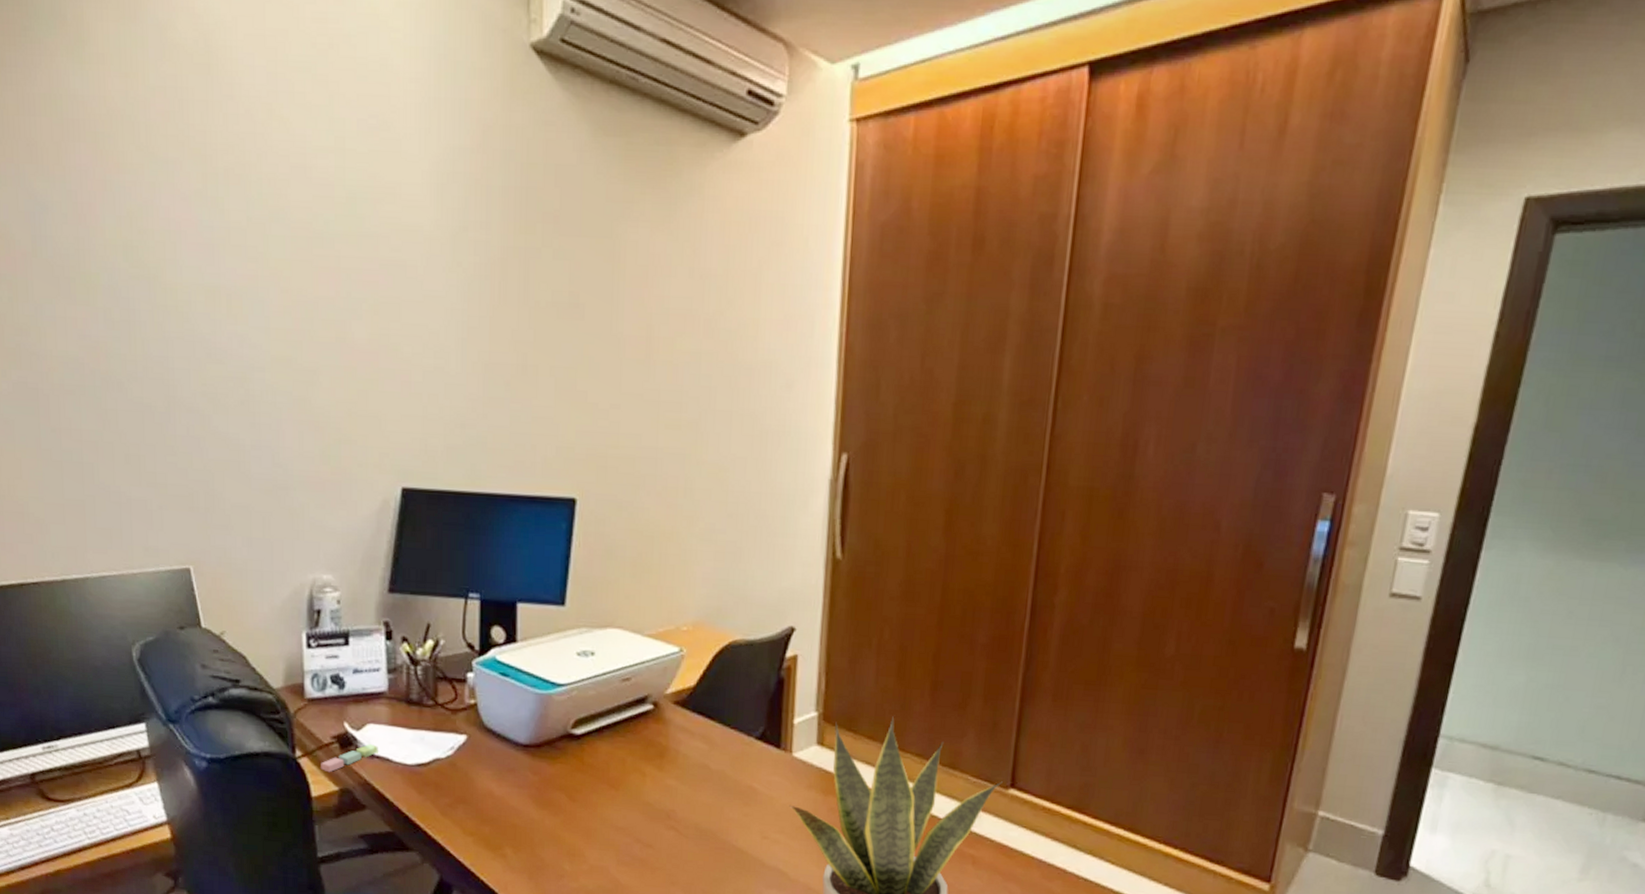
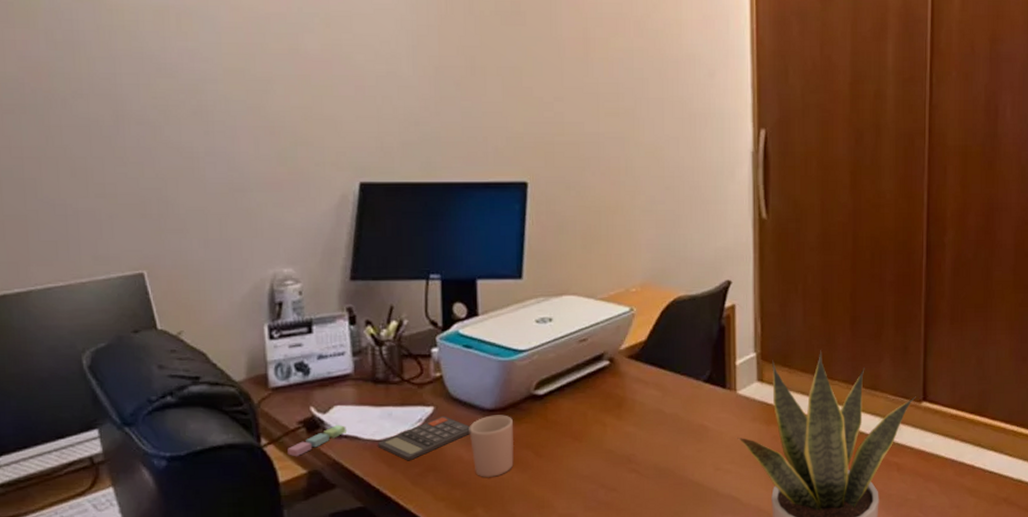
calculator: none [409,746,502,790] -> present [378,415,470,461]
mug: none [501,751,548,818] -> present [469,415,514,478]

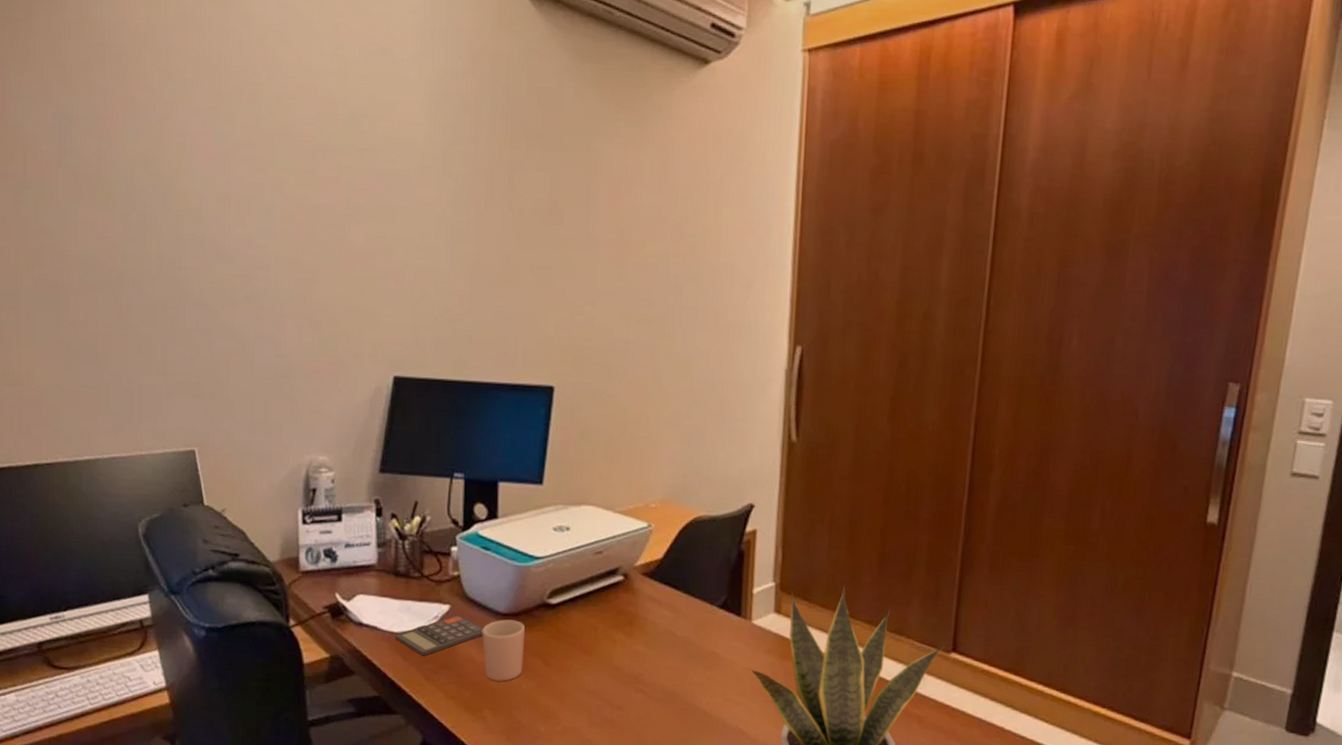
sticky notes: present [287,425,346,457] -> none [313,613,367,641]

